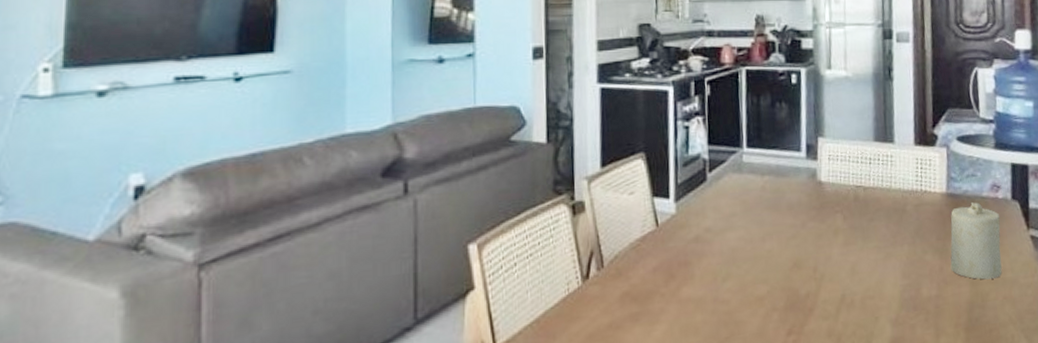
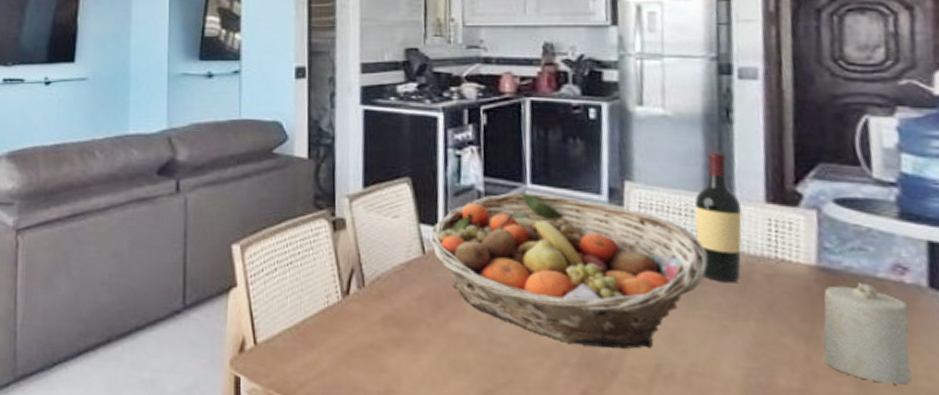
fruit basket: none [660,155,877,290] -> present [428,192,709,349]
wine bottle: none [867,106,899,217] -> present [694,152,742,283]

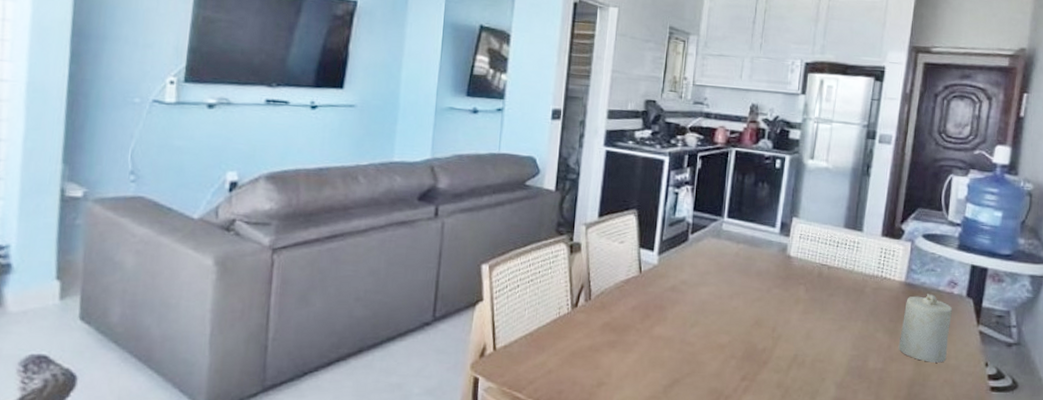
fruit basket: present [428,192,709,349] -> none [644,224,840,345]
wine bottle: present [694,152,742,283] -> none [833,197,865,295]

